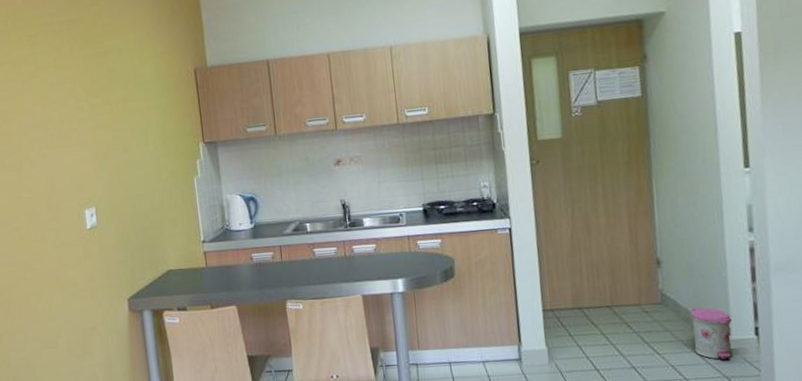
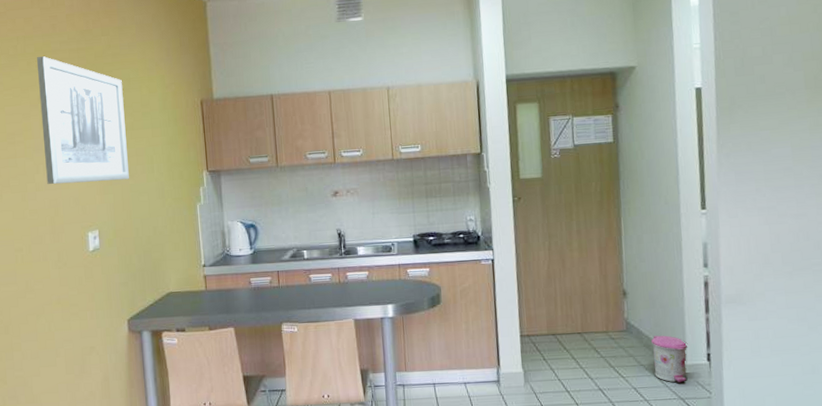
wall art: none [26,30,124,162] -> present [36,56,129,185]

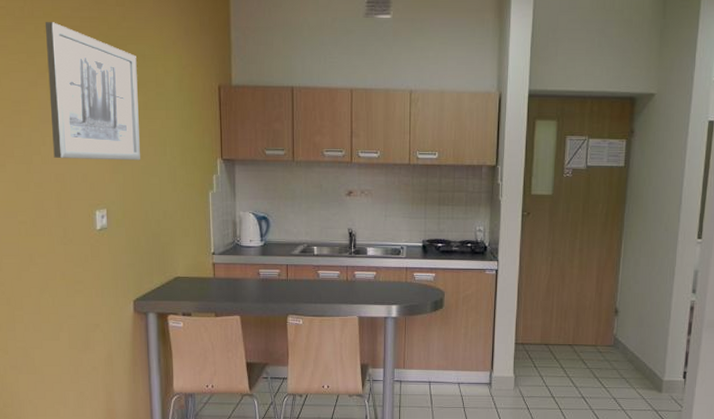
trash can: present [651,335,688,384] -> none [633,352,668,397]

